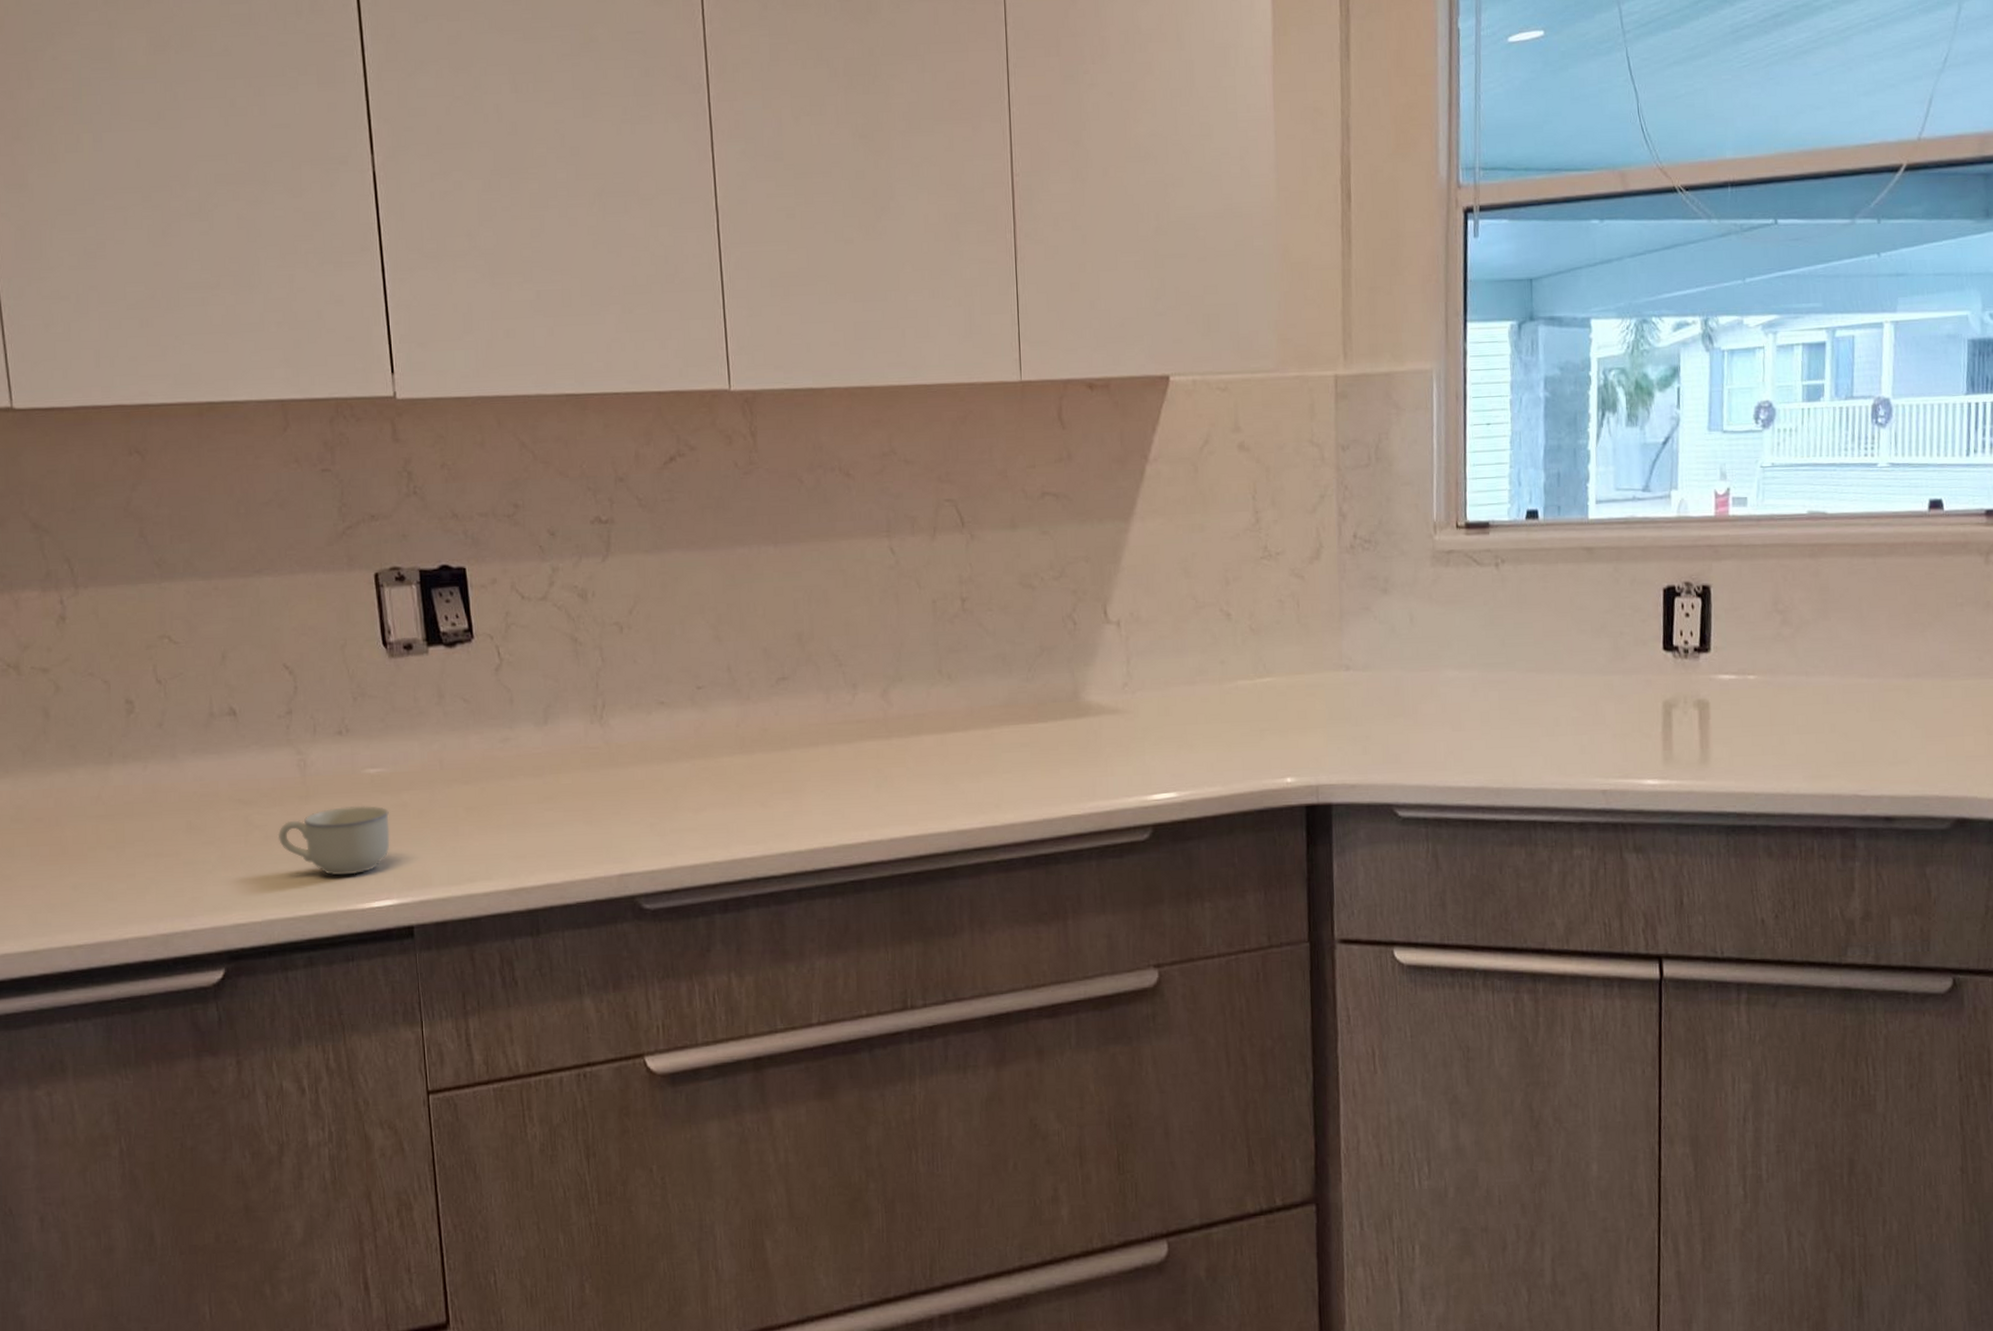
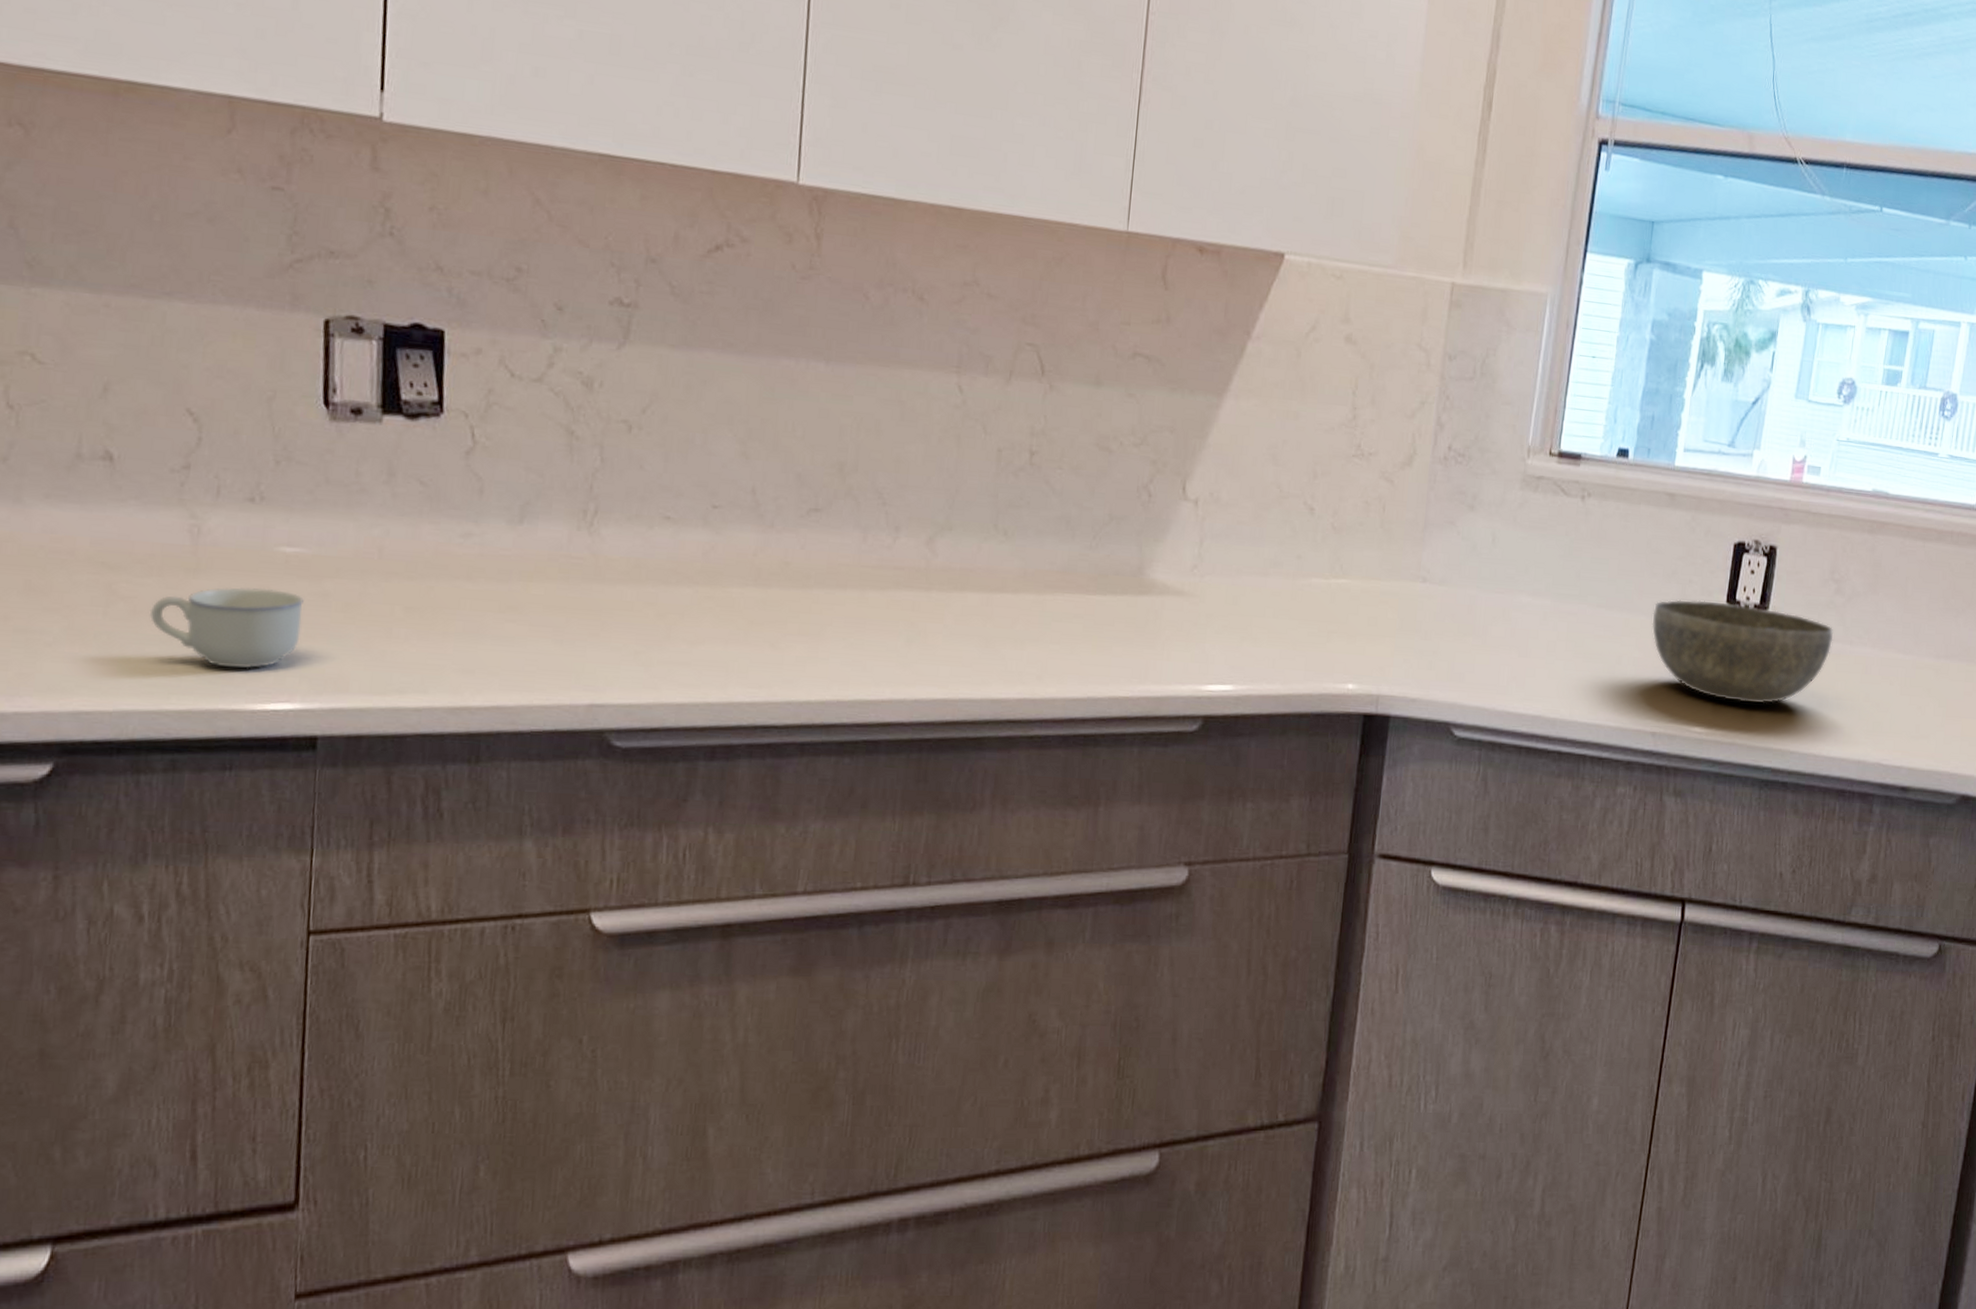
bowl: none [1586,649,1786,749] -> present [1652,599,1834,704]

